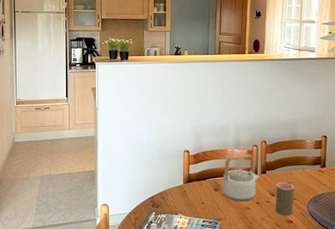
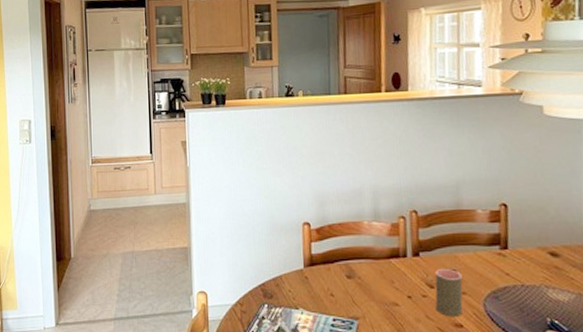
teapot: present [222,154,260,202] -> none [357,228,411,294]

